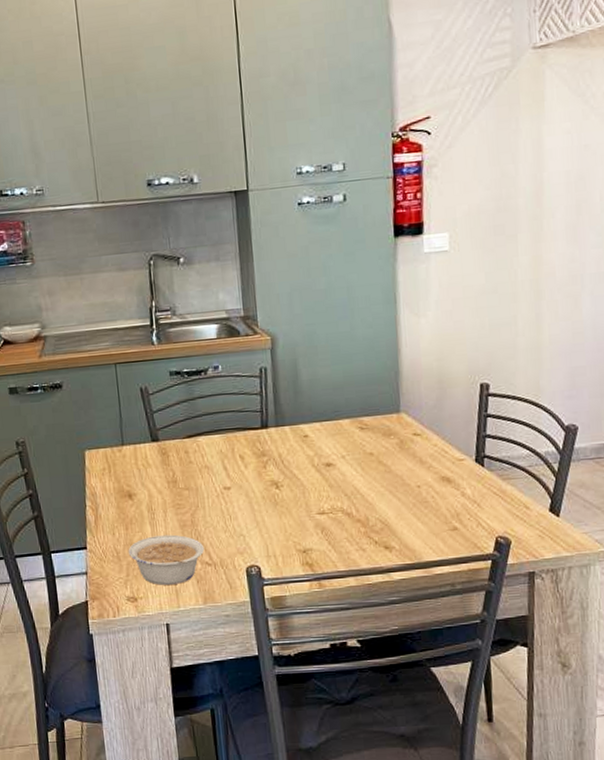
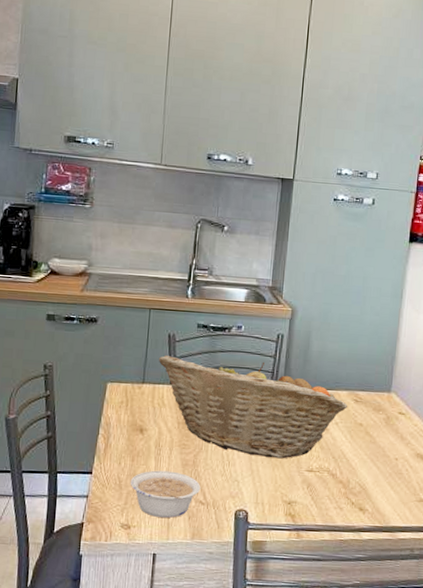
fruit basket: none [134,401,352,506] -> present [158,356,347,459]

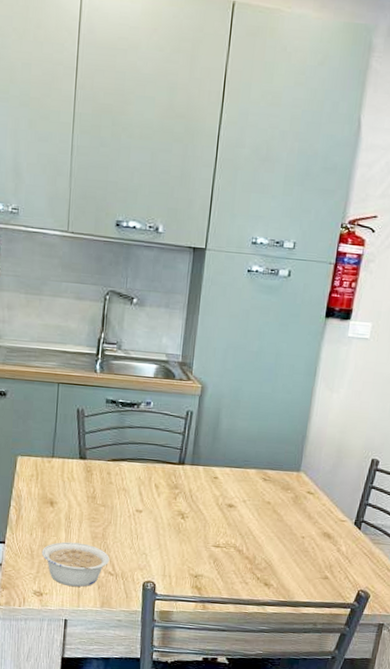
fruit basket: present [158,356,347,459] -> none [67,430,256,534]

